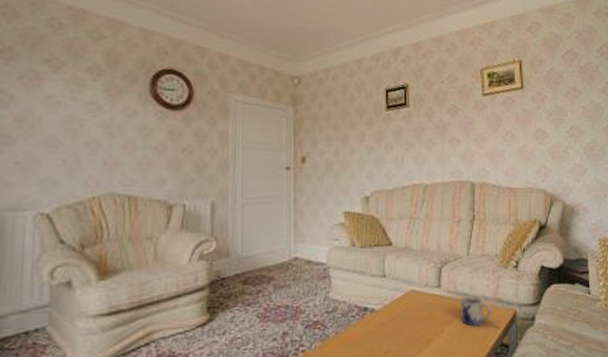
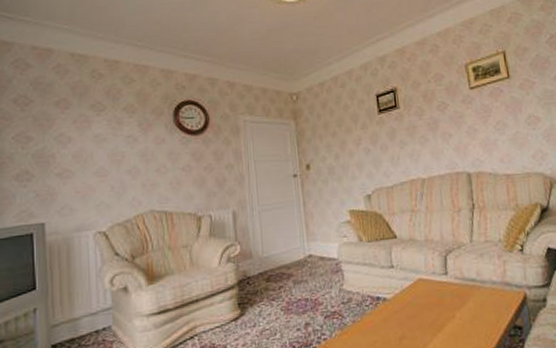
mug: present [461,295,491,327] -> none [469,280,501,311]

